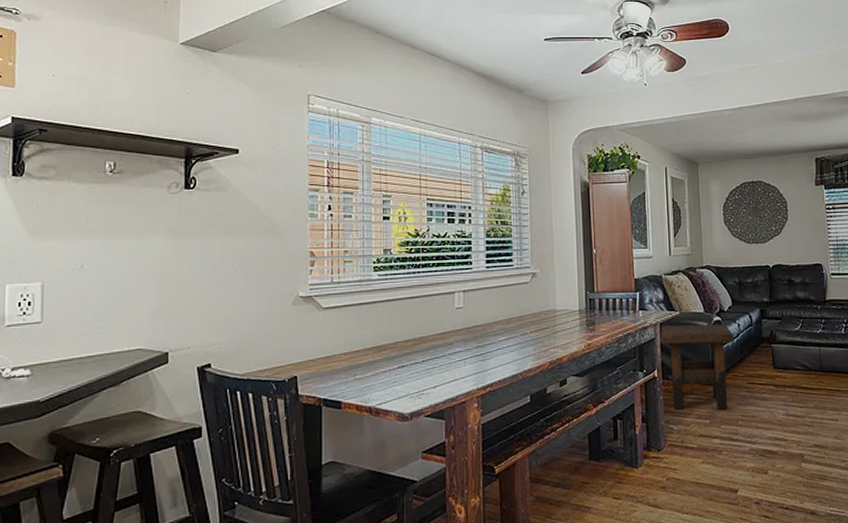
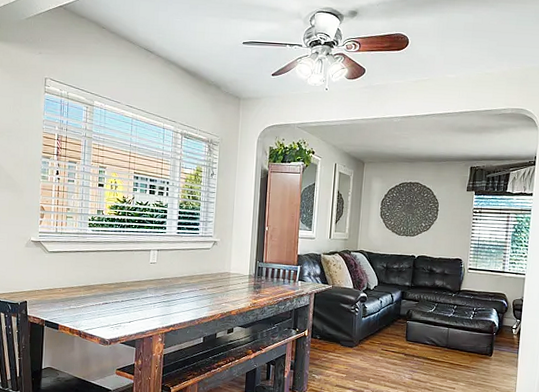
side table: present [660,324,735,410] -> none [313,295,376,368]

